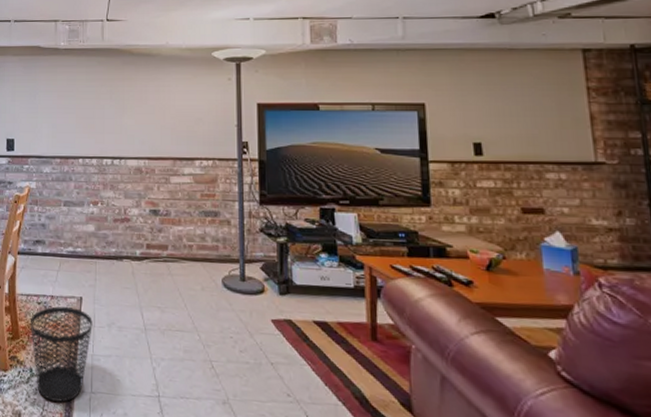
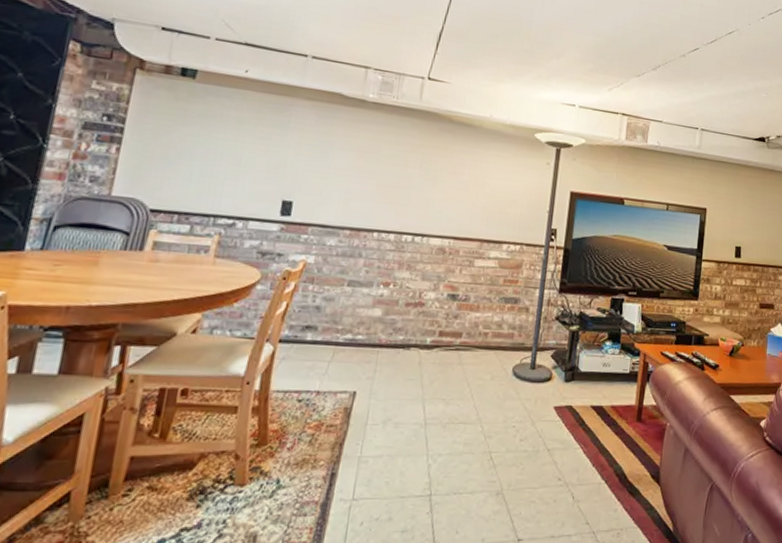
wastebasket: present [31,306,93,402] -> none [283,403,365,515]

